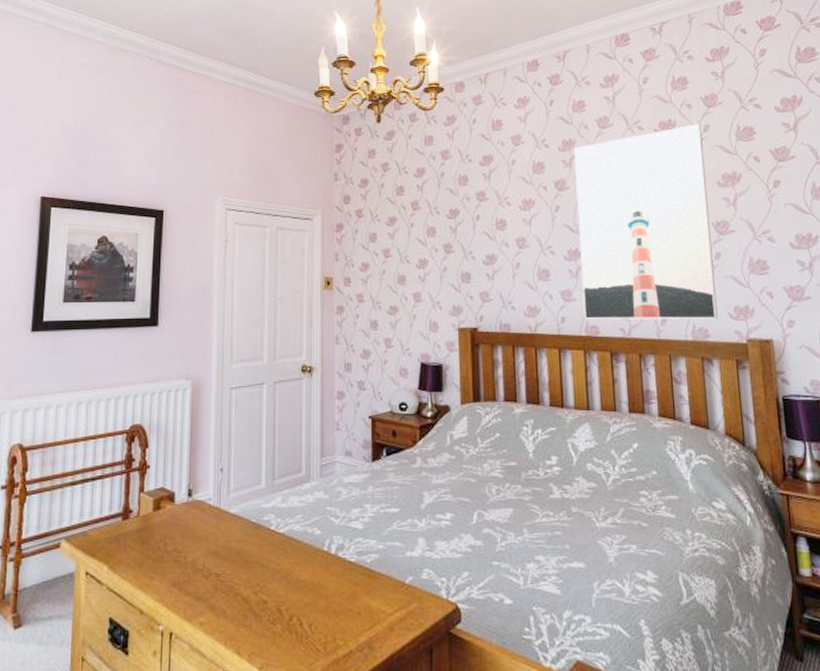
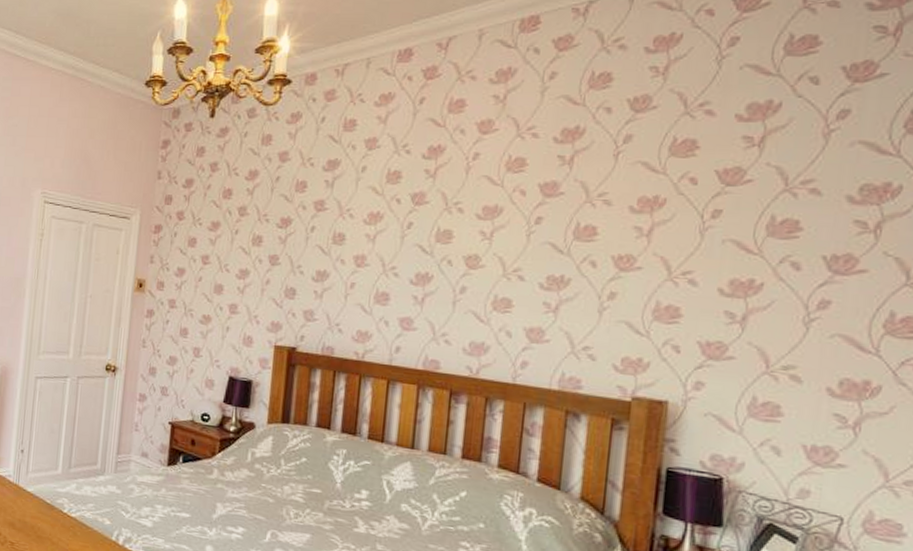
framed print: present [574,124,718,320] -> none [423,133,620,369]

